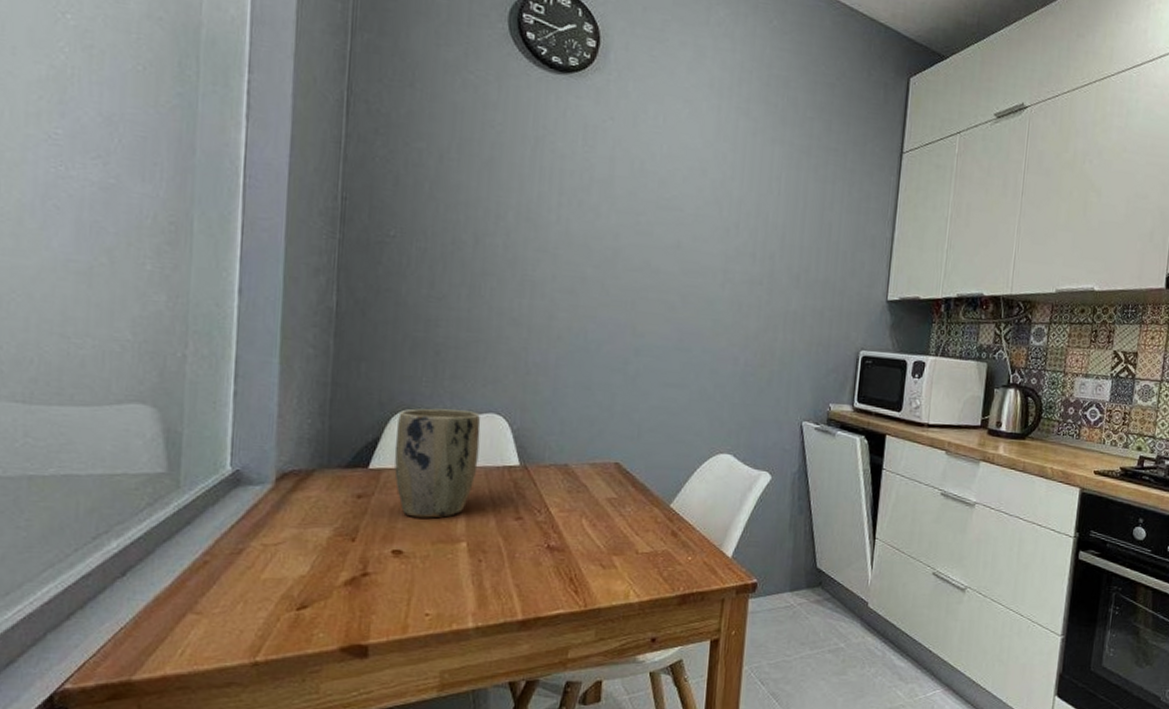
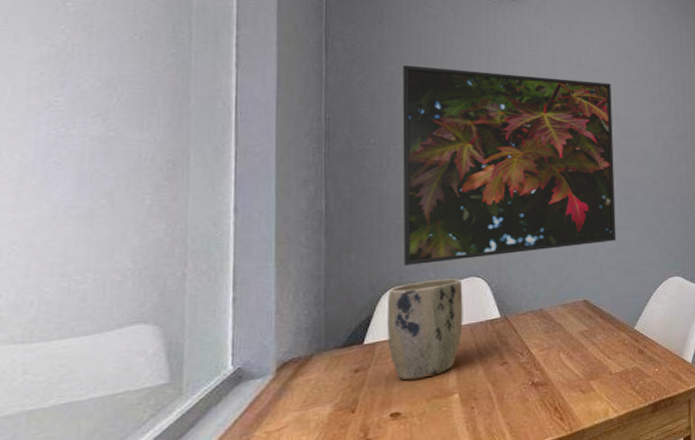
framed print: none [417,143,678,399] -> present [402,64,616,266]

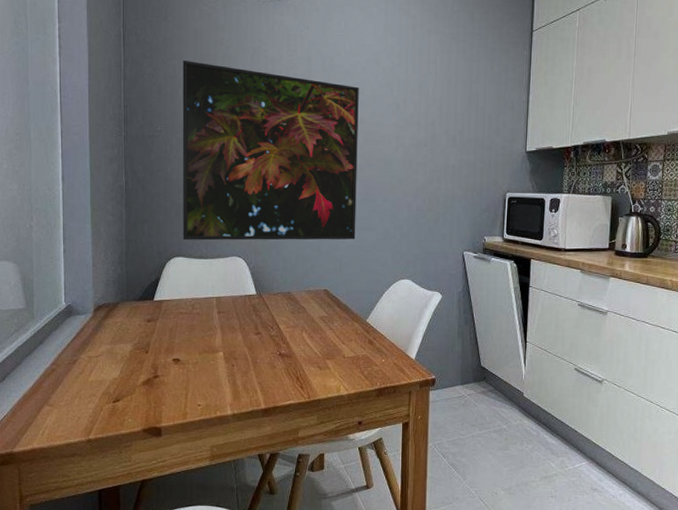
plant pot: present [386,278,463,381] -> none [170,255,228,335]

